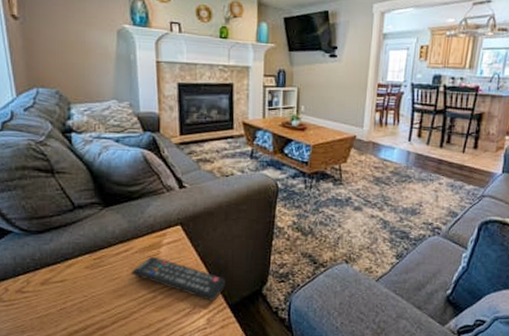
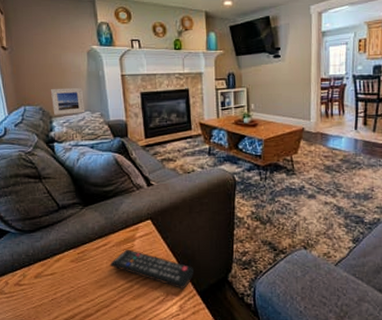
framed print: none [71,69,110,102] -> present [51,87,84,115]

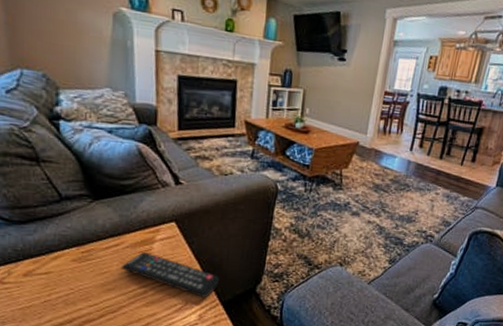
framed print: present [51,87,84,115] -> none [60,52,104,89]

